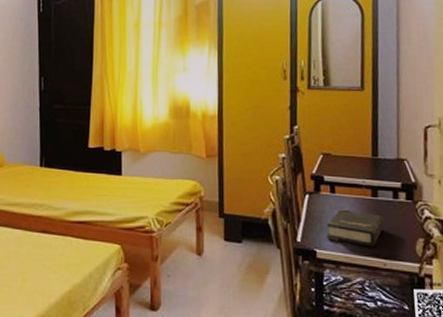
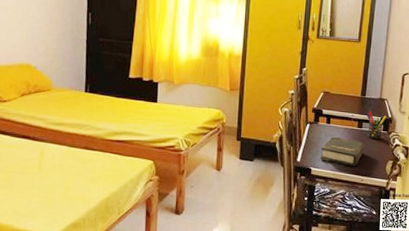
pen holder: none [381,176,409,211] -> present [366,111,387,140]

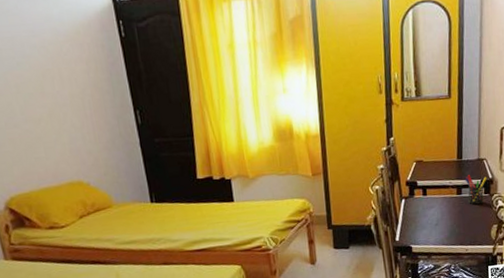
hardback book: present [320,137,365,167] -> none [420,208,467,237]

